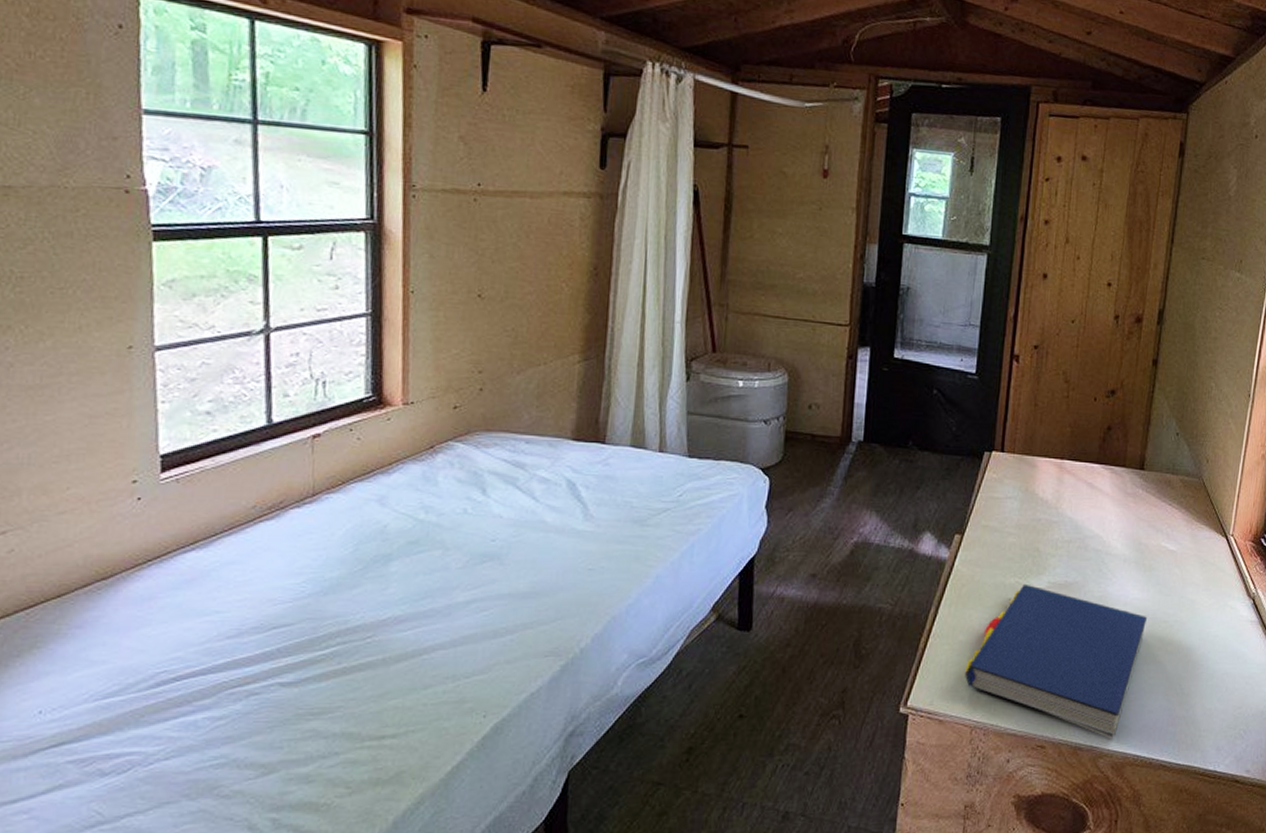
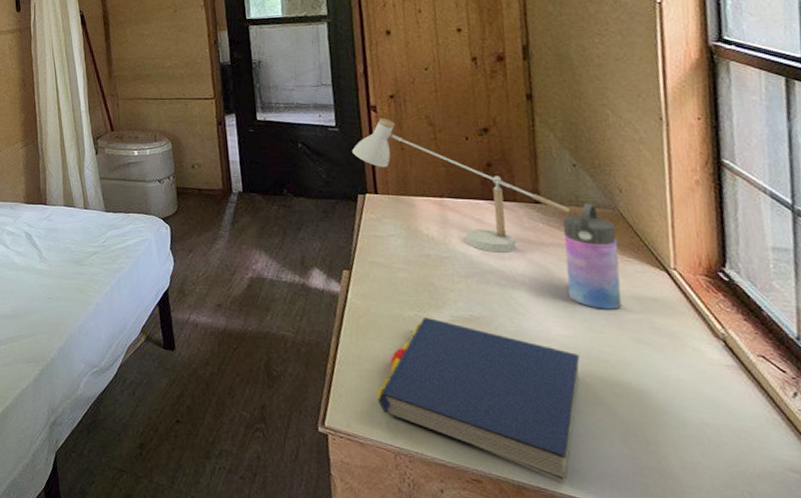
desk lamp: none [986,369,1166,518] -> present [351,117,570,253]
water bottle: none [1150,471,1197,573] -> present [563,203,622,310]

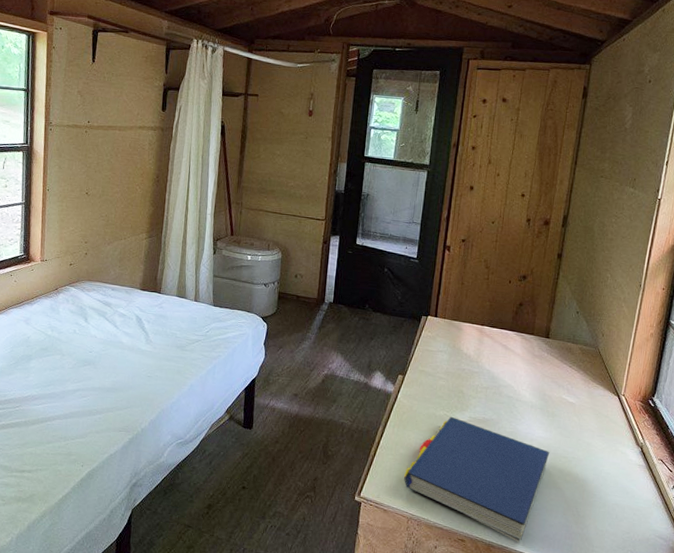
desk lamp: present [351,117,570,253] -> none [424,256,567,373]
water bottle: present [563,203,622,310] -> none [553,341,593,421]

